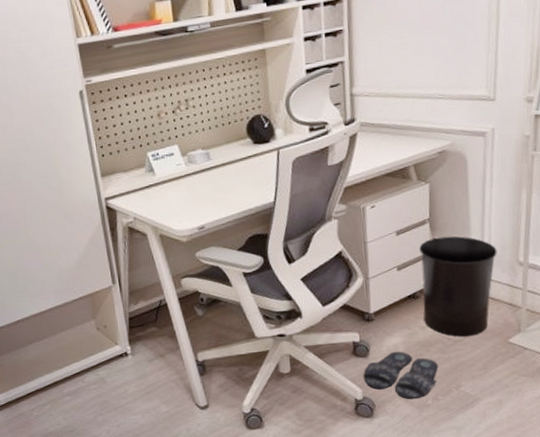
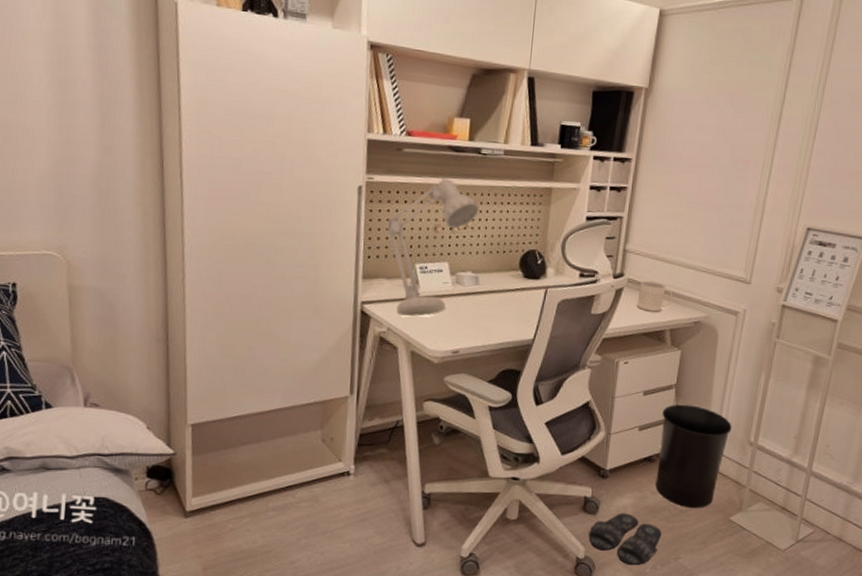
desk lamp: none [113,64,198,204] -> present [386,179,480,317]
mug: none [373,120,411,152] -> present [636,281,673,312]

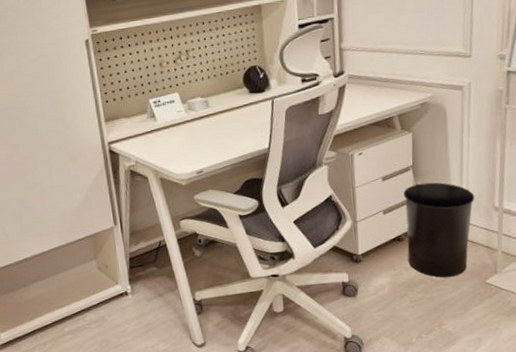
desk lamp: present [386,179,480,317] -> none [117,17,197,149]
slippers: present [589,512,662,565] -> none [352,291,422,337]
mug: present [636,281,673,312] -> none [361,73,395,102]

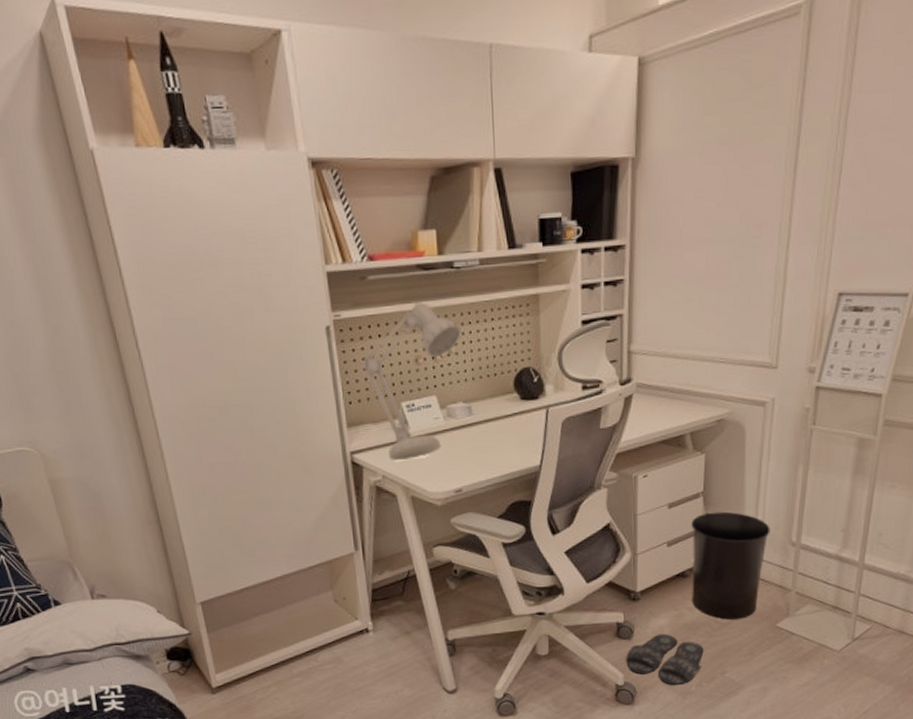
desk lamp: none [117,17,197,149] -> present [363,303,462,461]
slippers: none [352,291,422,337] -> present [626,633,704,685]

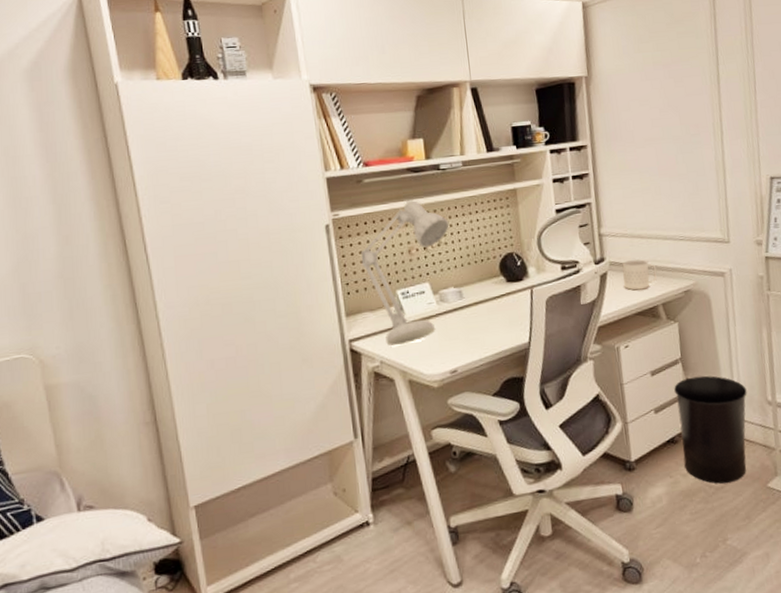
slippers: present [626,633,704,685] -> none [628,502,704,559]
mug: none [649,382,689,417] -> present [622,259,657,291]

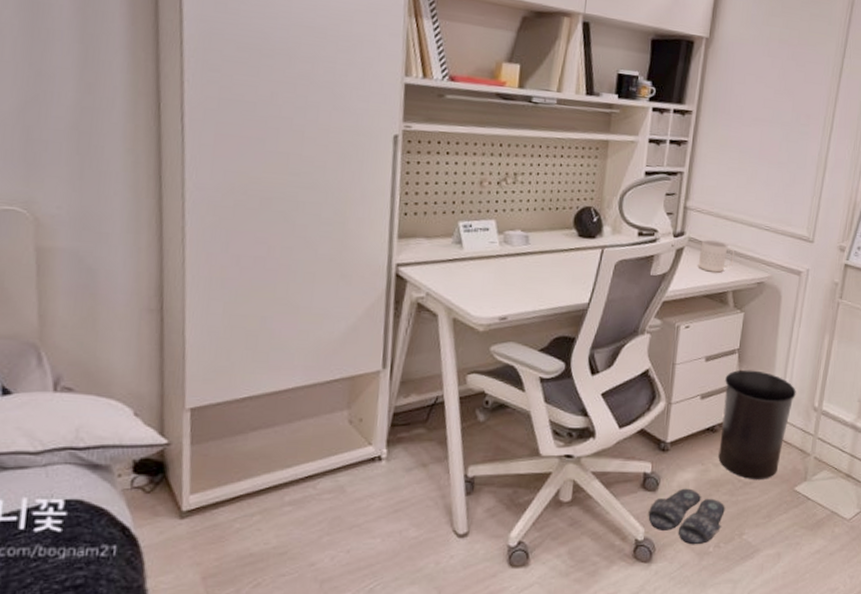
desk lamp: present [360,200,450,346] -> none [426,129,530,280]
slippers: none [628,502,704,559] -> present [648,488,725,544]

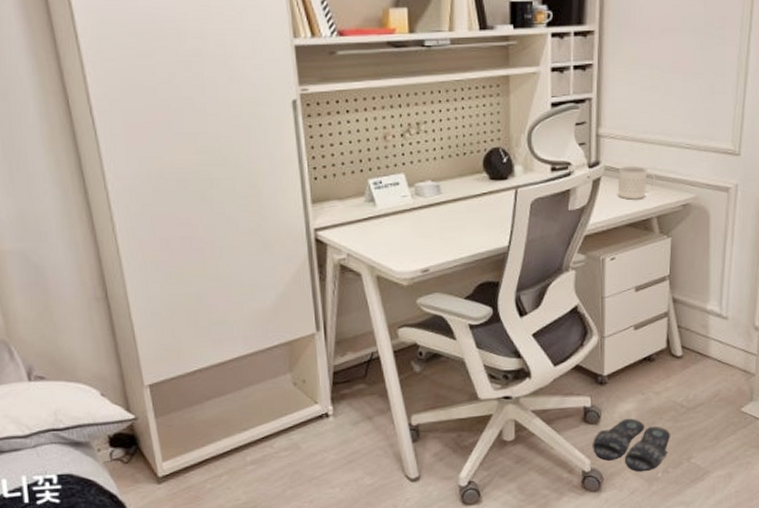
waste bin: present [718,369,796,479] -> none [658,295,734,404]

